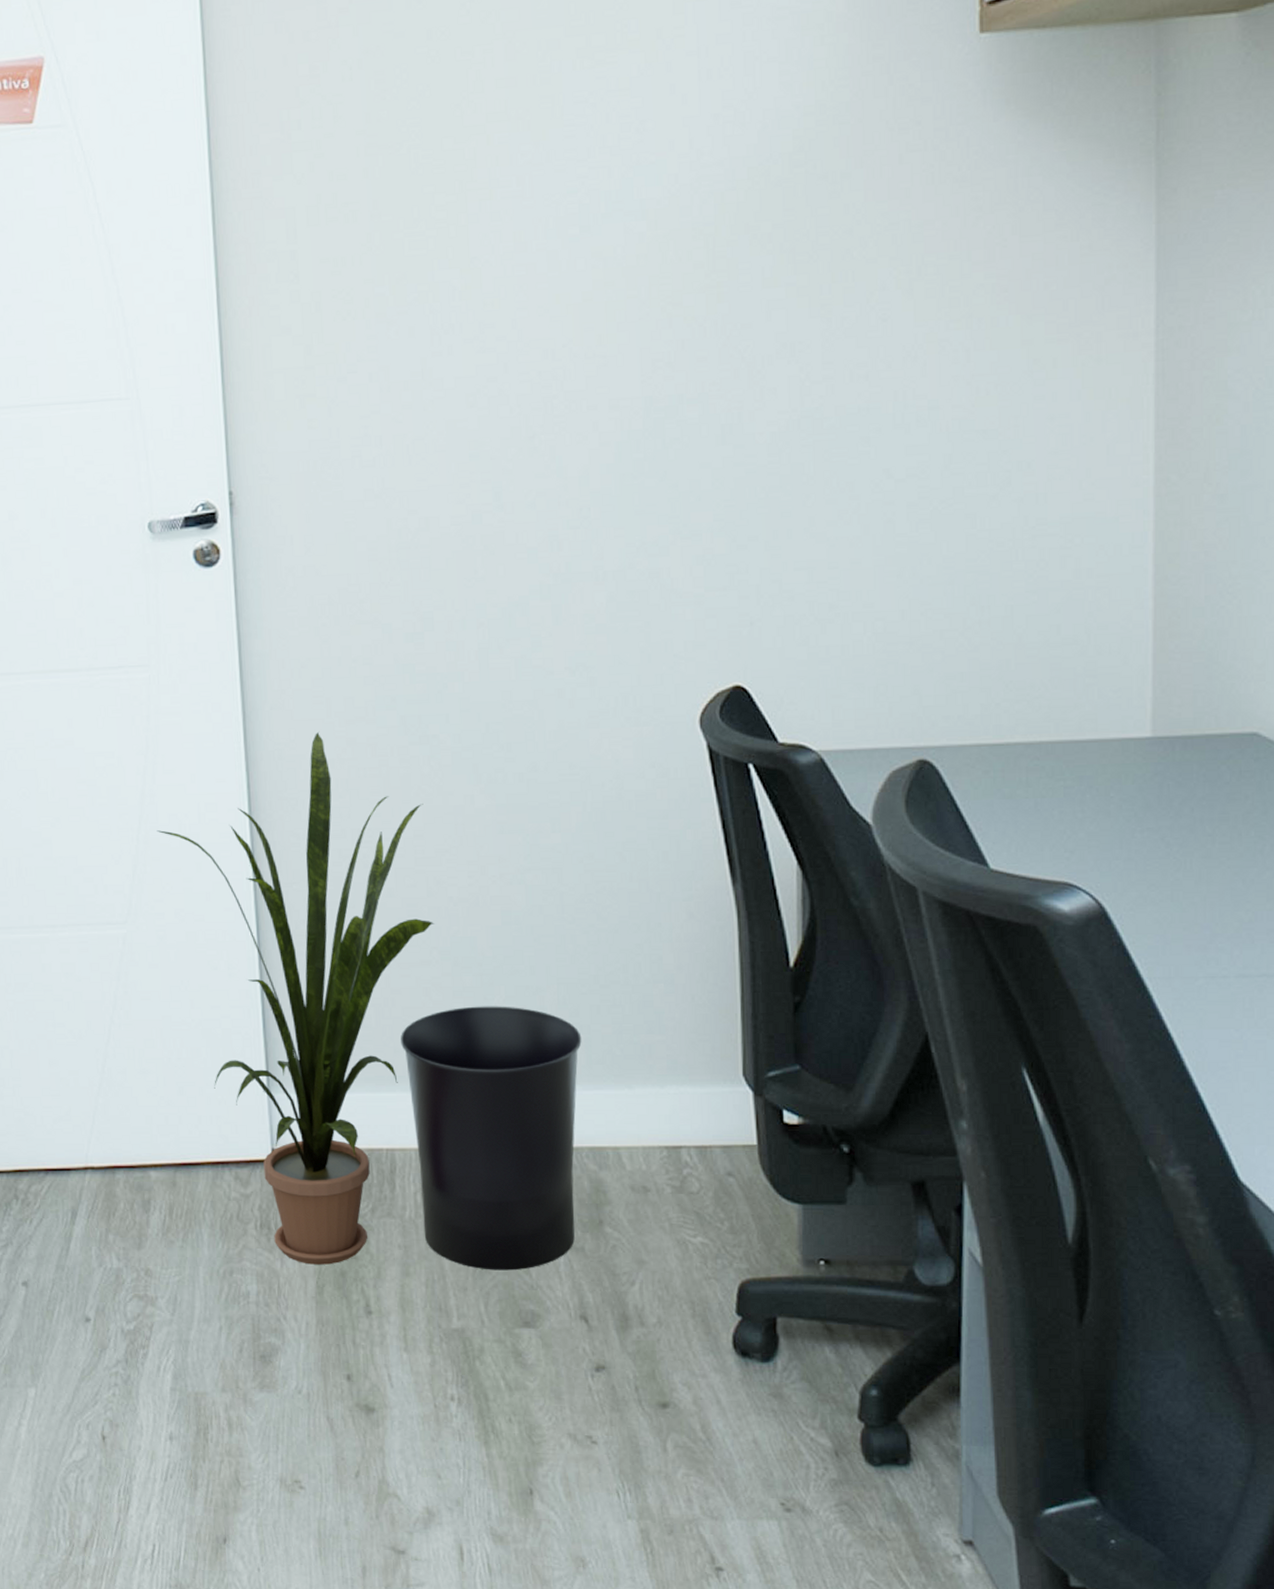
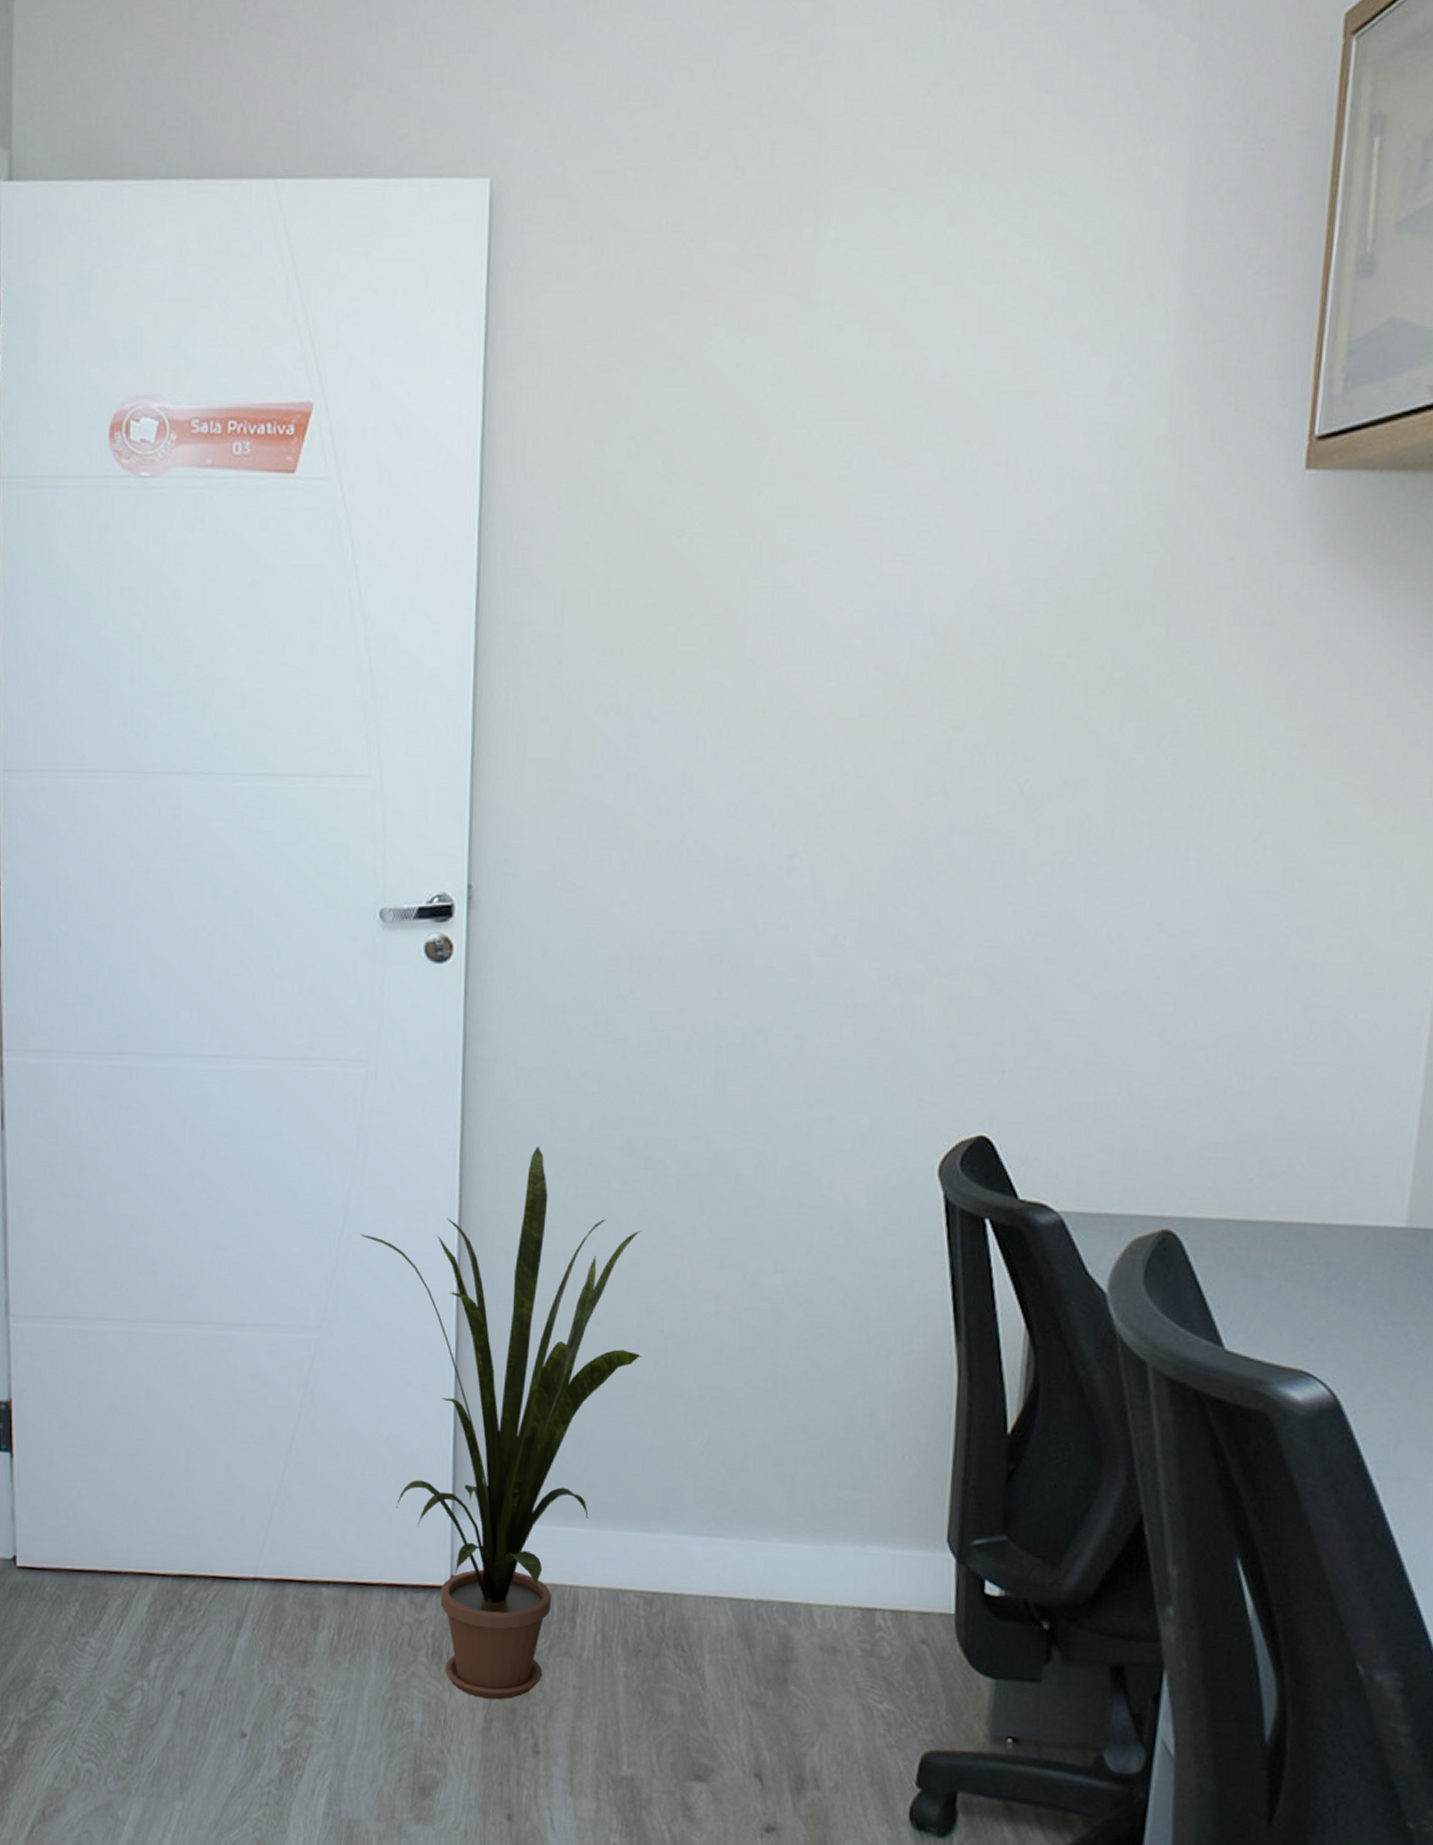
waste bin: present [401,1006,582,1271] -> none [595,1446,784,1722]

